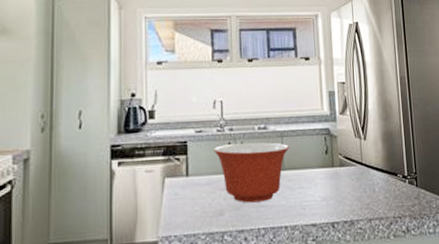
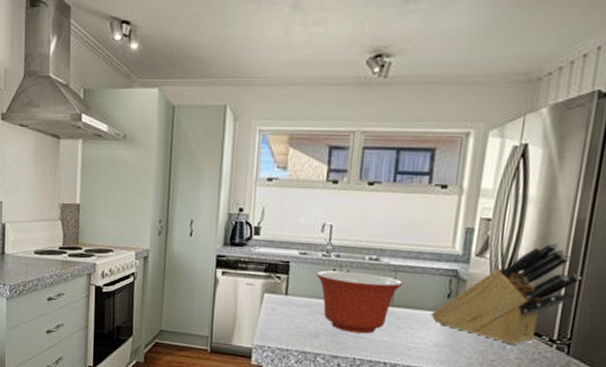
knife block: none [315,96,412,187] -> present [430,242,582,345]

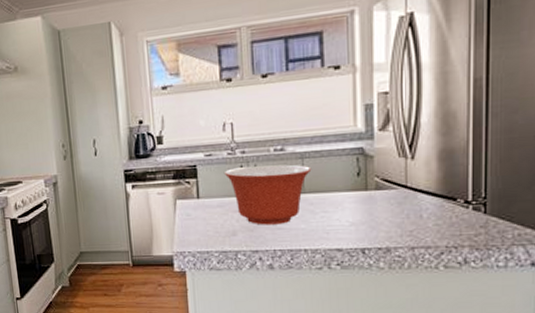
knife block: present [430,242,582,345] -> none [343,105,487,213]

